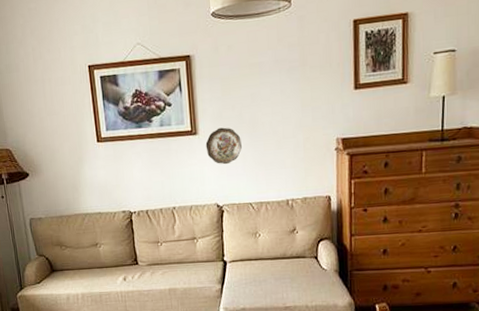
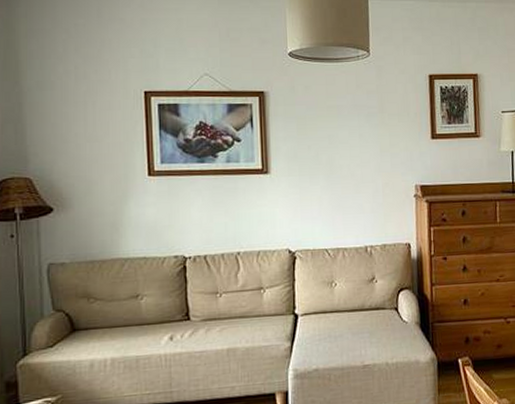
decorative plate: present [205,127,242,165] -> none [278,167,318,207]

